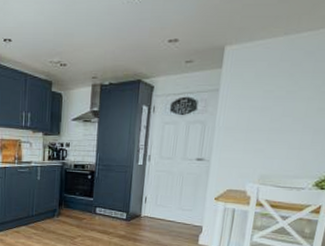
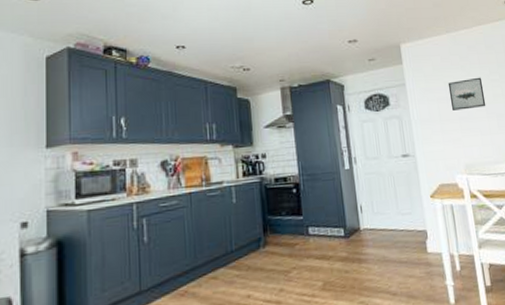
wall art: none [263,88,311,121] -> present [448,77,486,111]

